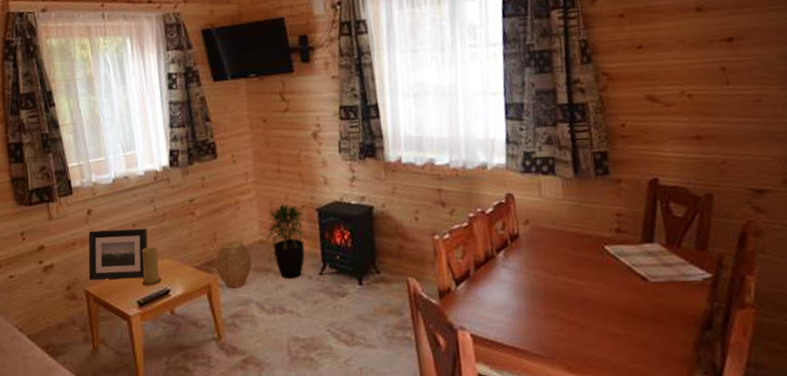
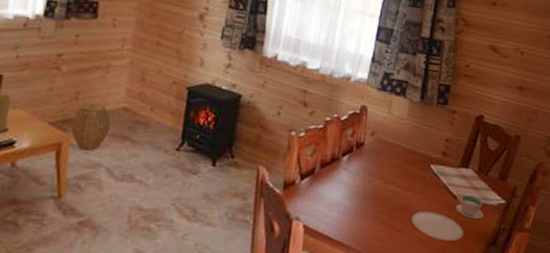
potted plant: present [265,202,307,279] -> none [130,75,173,150]
plate: none [596,299,666,332] -> present [411,211,464,242]
cup: none [647,274,687,302] -> present [455,195,484,220]

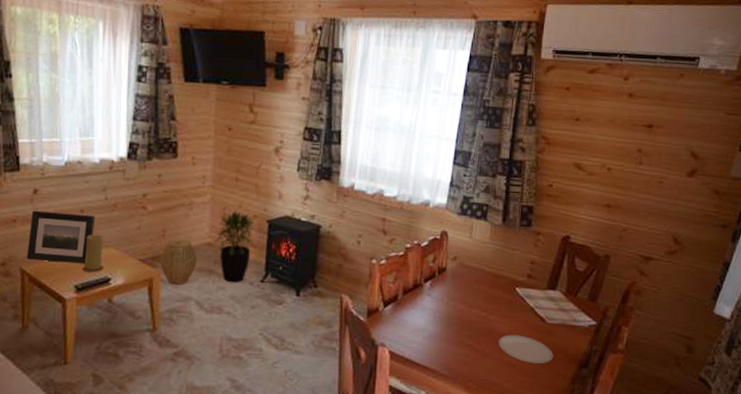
potted plant: none [130,75,173,150] -> present [214,210,254,282]
cup: present [455,195,484,220] -> none [543,317,574,342]

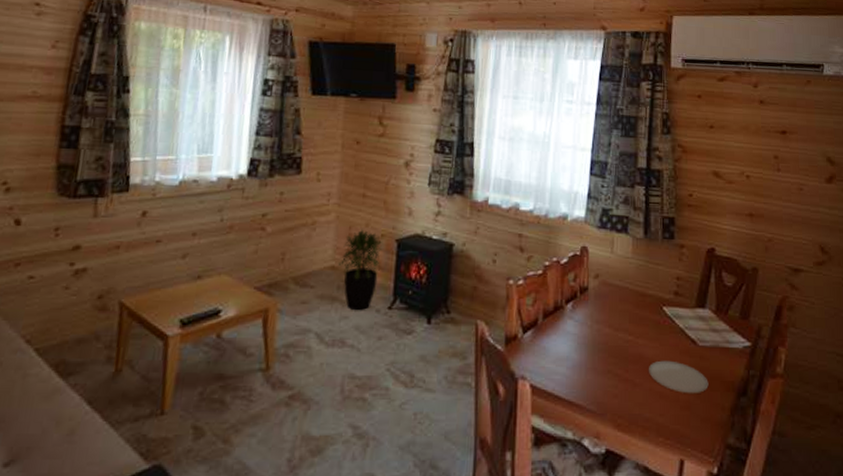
picture frame: present [26,210,95,264] -> none [127,234,208,294]
candle: present [81,235,105,273] -> none [189,261,215,304]
woven basket: present [160,239,198,285] -> none [277,263,319,315]

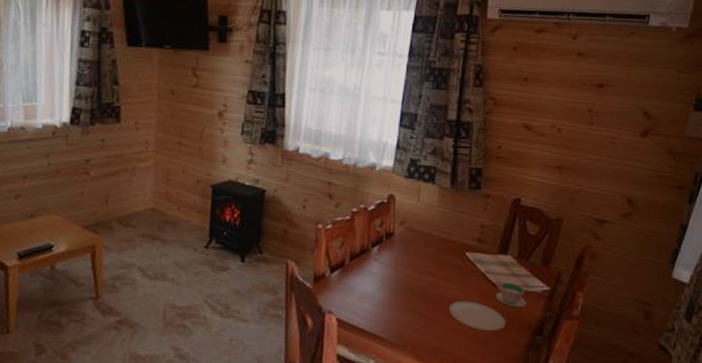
potted plant: present [338,229,382,310] -> none [157,175,198,248]
cup: none [696,339,728,367] -> present [495,282,527,308]

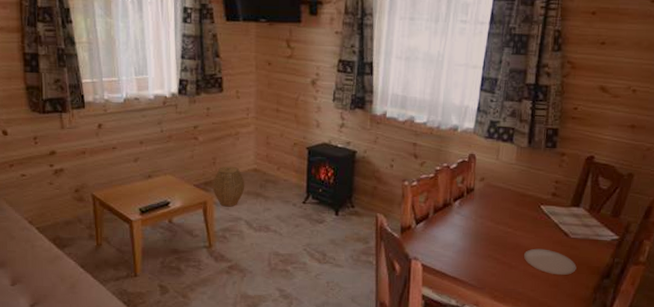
woven basket: none [103,204,141,252] -> present [212,166,245,207]
cup: present [495,282,527,308] -> none [567,232,596,255]

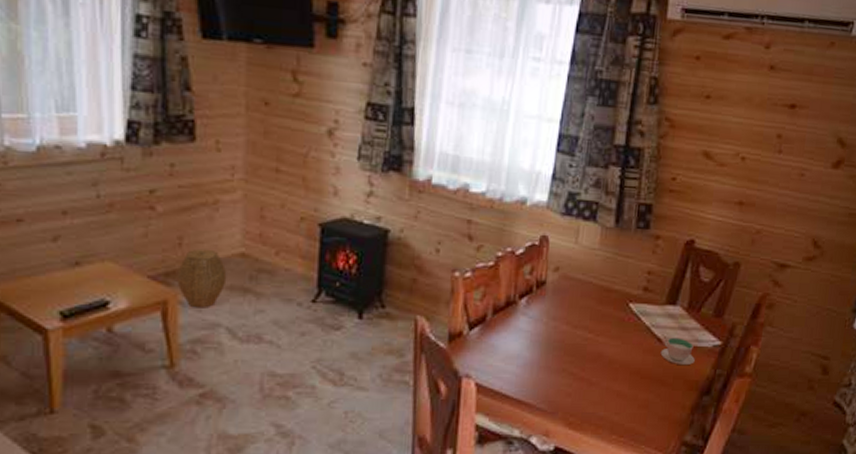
plate: present [524,248,577,276] -> none [607,359,671,393]
cup: none [567,232,596,255] -> present [660,337,695,366]

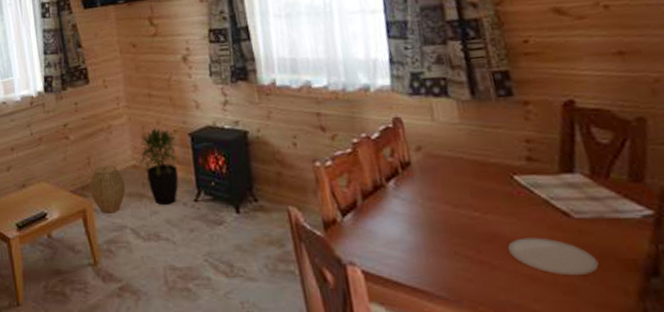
potted plant: none [248,210,302,303] -> present [138,127,180,205]
plate: none [607,359,671,393] -> present [508,237,599,276]
cup: present [660,337,695,366] -> none [571,209,623,242]

